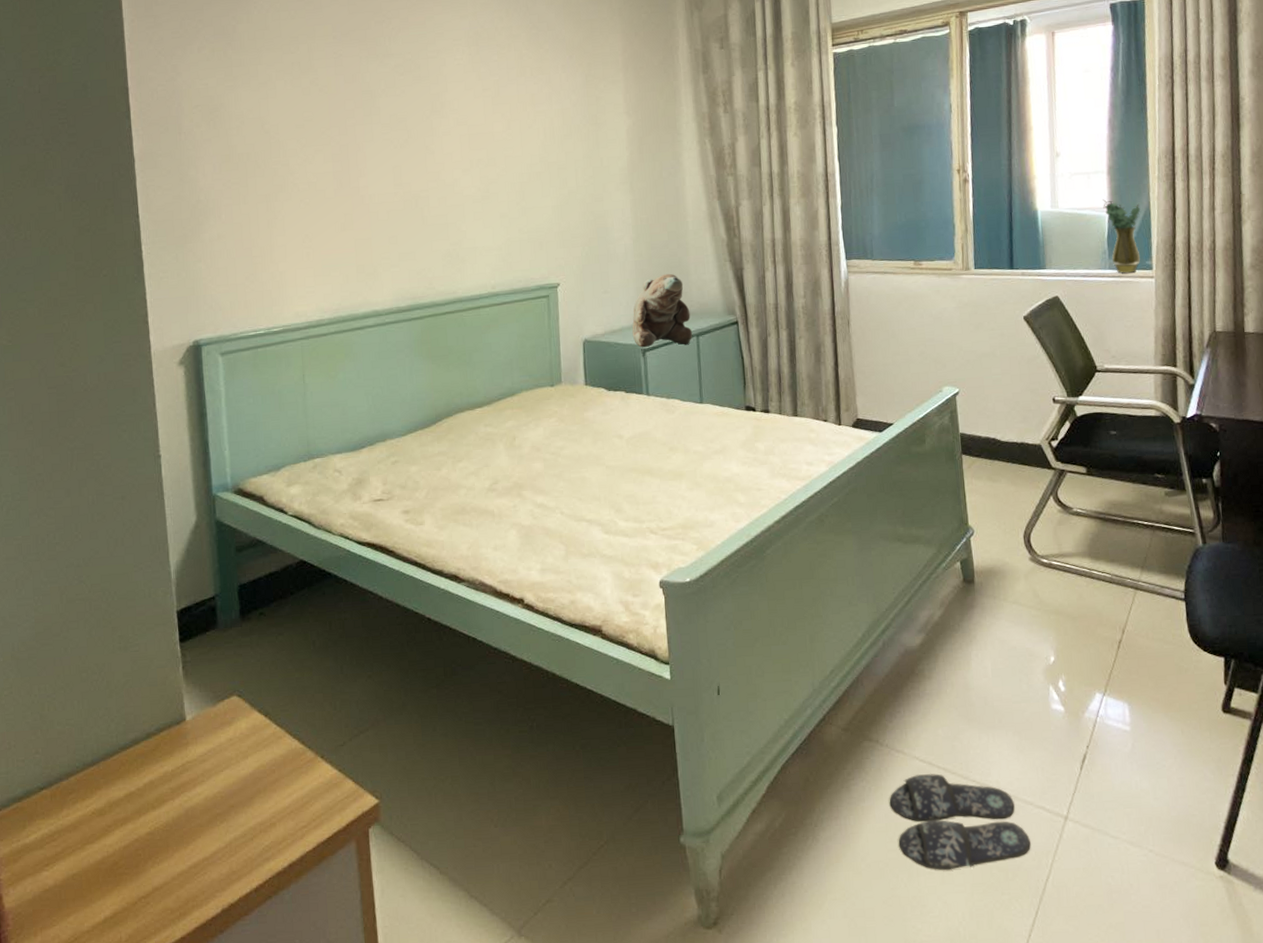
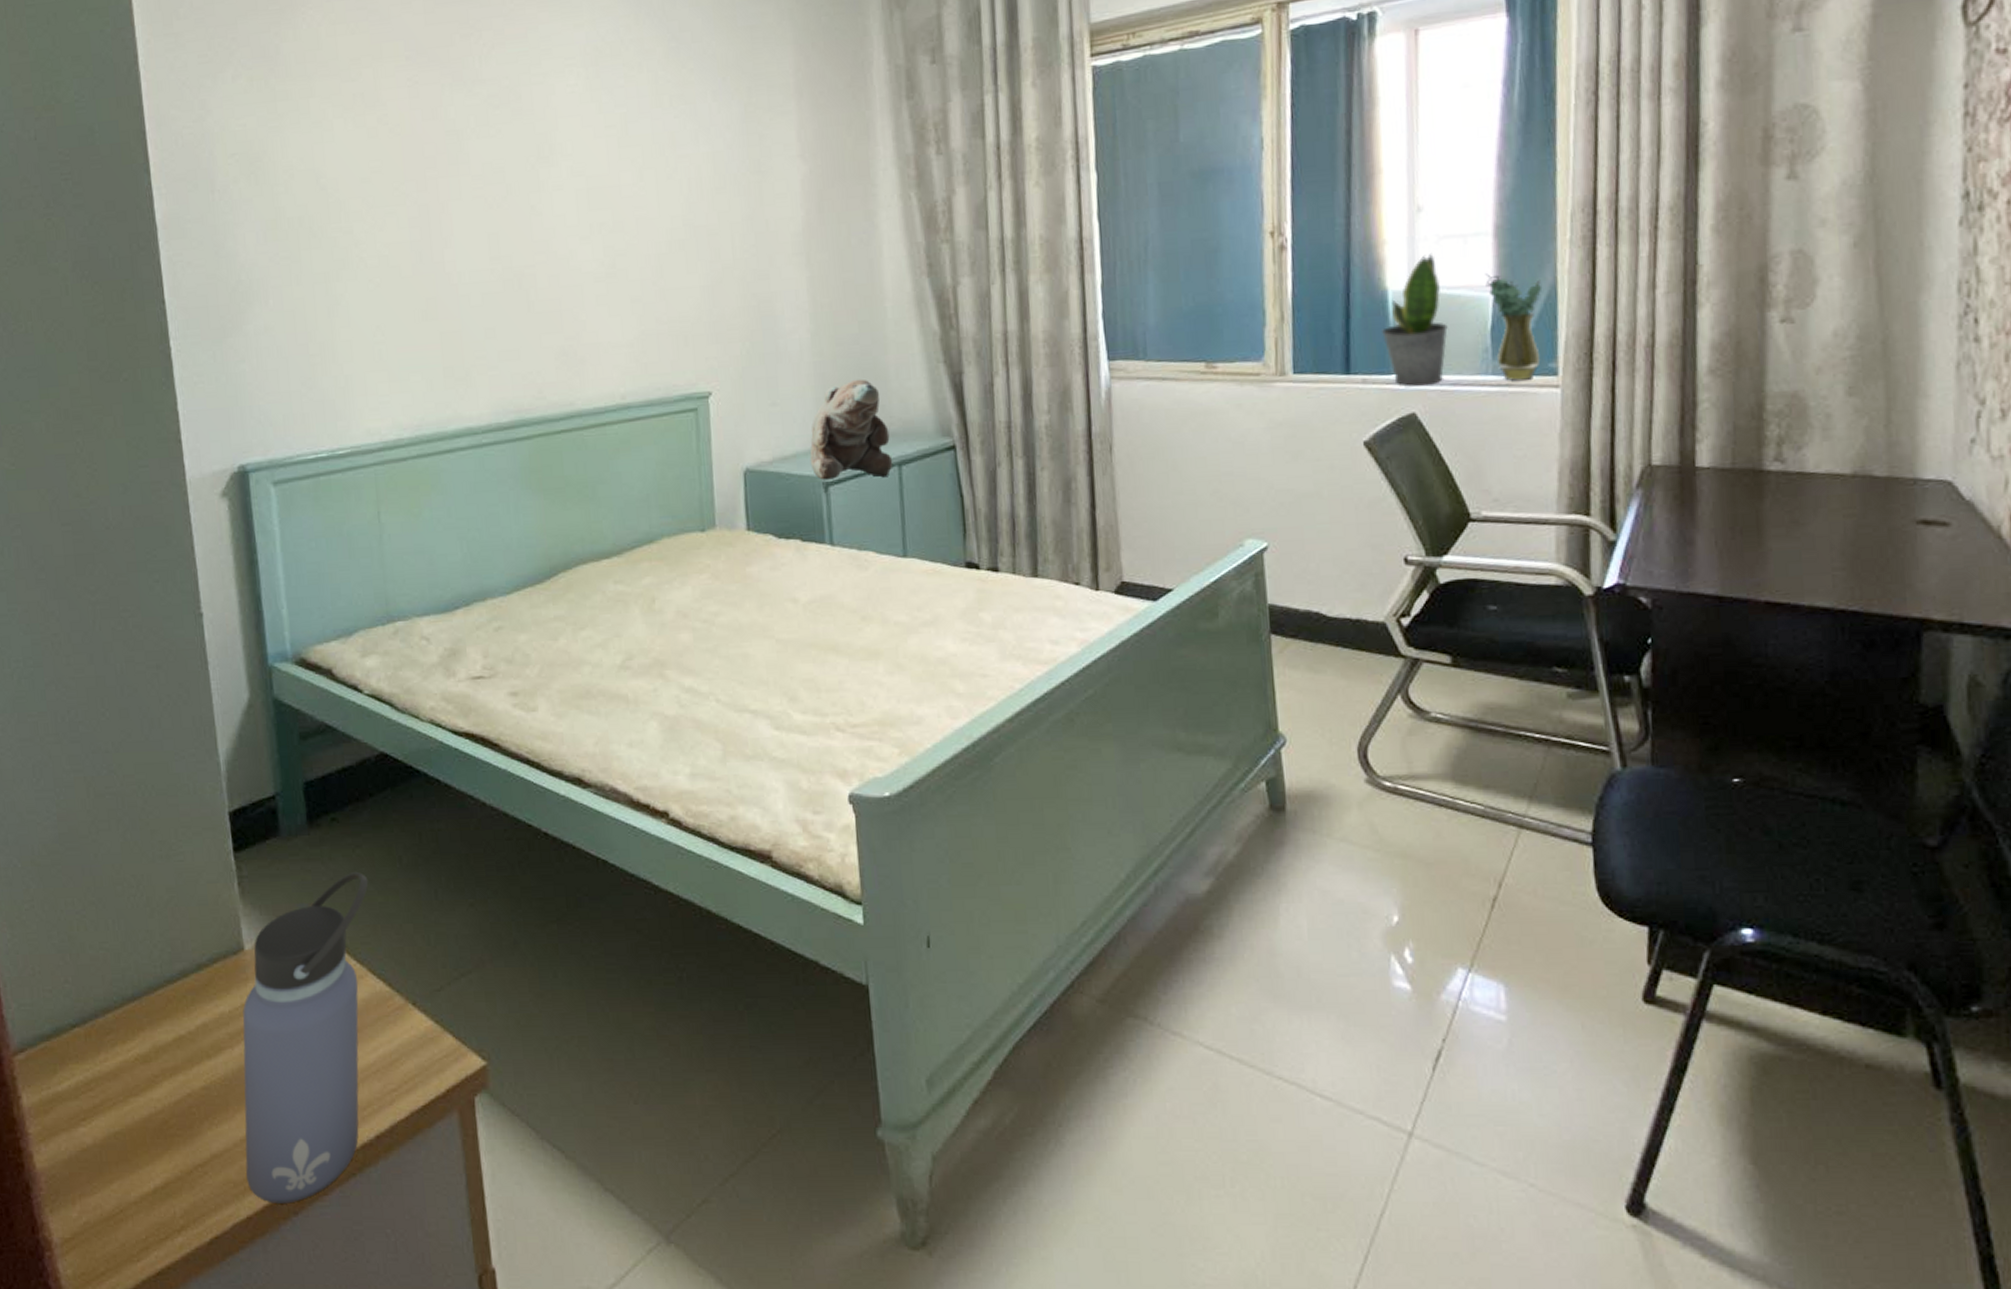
water bottle: none [181,654,288,925] -> present [242,871,369,1204]
slippers: present [890,773,1031,871] -> none [1162,1066,1359,1195]
potted plant: none [1034,185,1079,277] -> present [1382,252,1448,386]

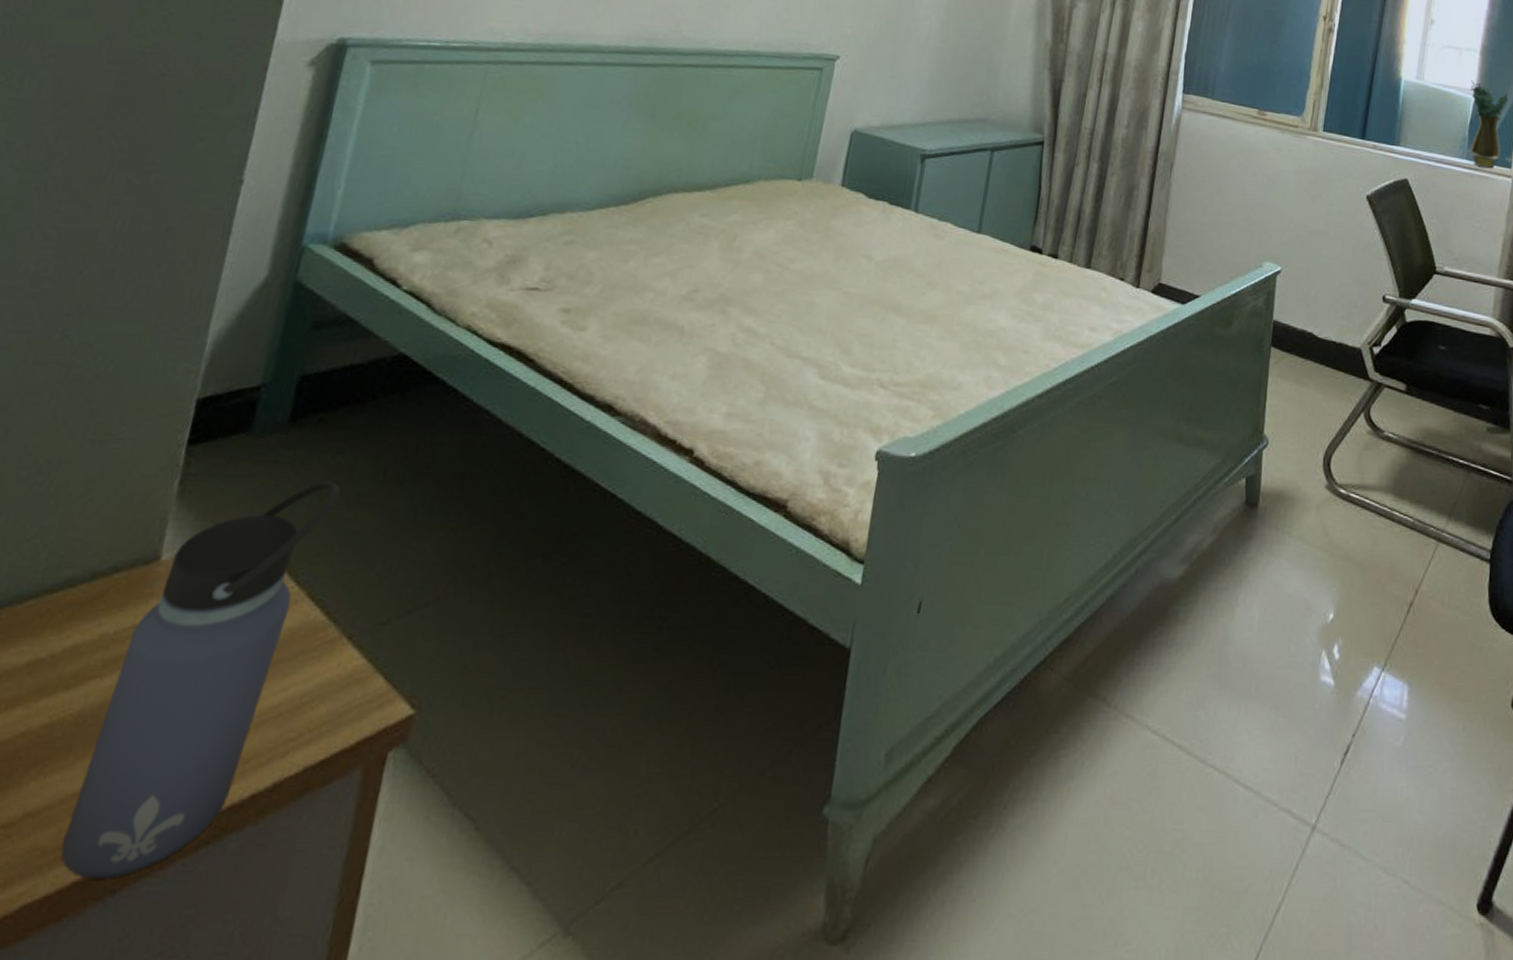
stuffed animal: present [809,379,893,480] -> none [913,69,990,158]
potted plant: present [1382,252,1448,386] -> none [1392,56,1440,159]

